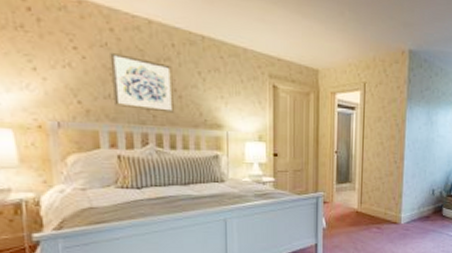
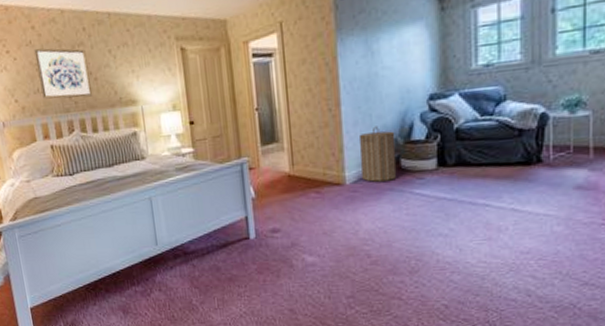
laundry hamper: none [414,180,441,224] -> present [360,126,397,182]

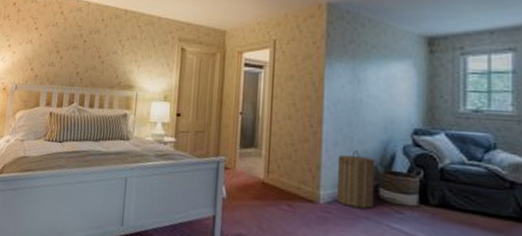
wall art: present [34,48,93,99] -> none [55,29,100,76]

